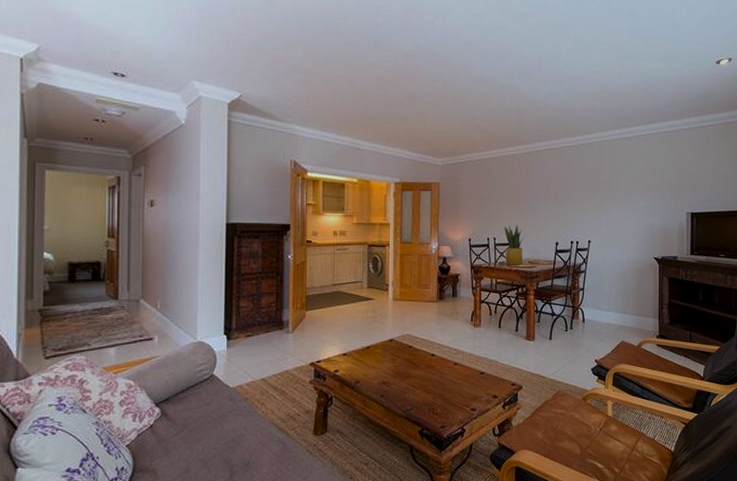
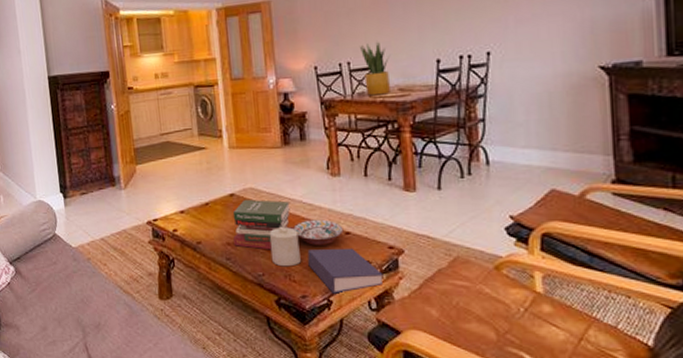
books: none [389,344,440,388] -> present [232,199,293,250]
candle: none [419,367,444,402] -> present [269,226,302,267]
decorative bowl: none [440,362,479,384] -> present [293,219,344,247]
book: none [449,385,506,423] -> present [307,248,383,294]

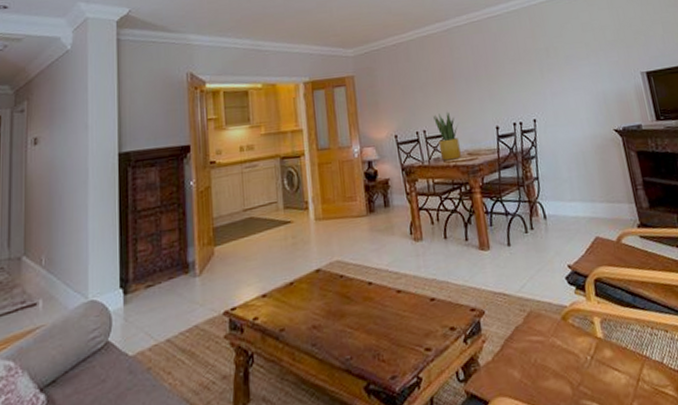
books: present [232,199,293,250] -> none [318,272,381,329]
candle: present [269,226,302,267] -> none [356,299,390,346]
decorative bowl: present [293,219,344,247] -> none [380,287,429,318]
book: present [307,248,383,294] -> none [395,315,468,369]

